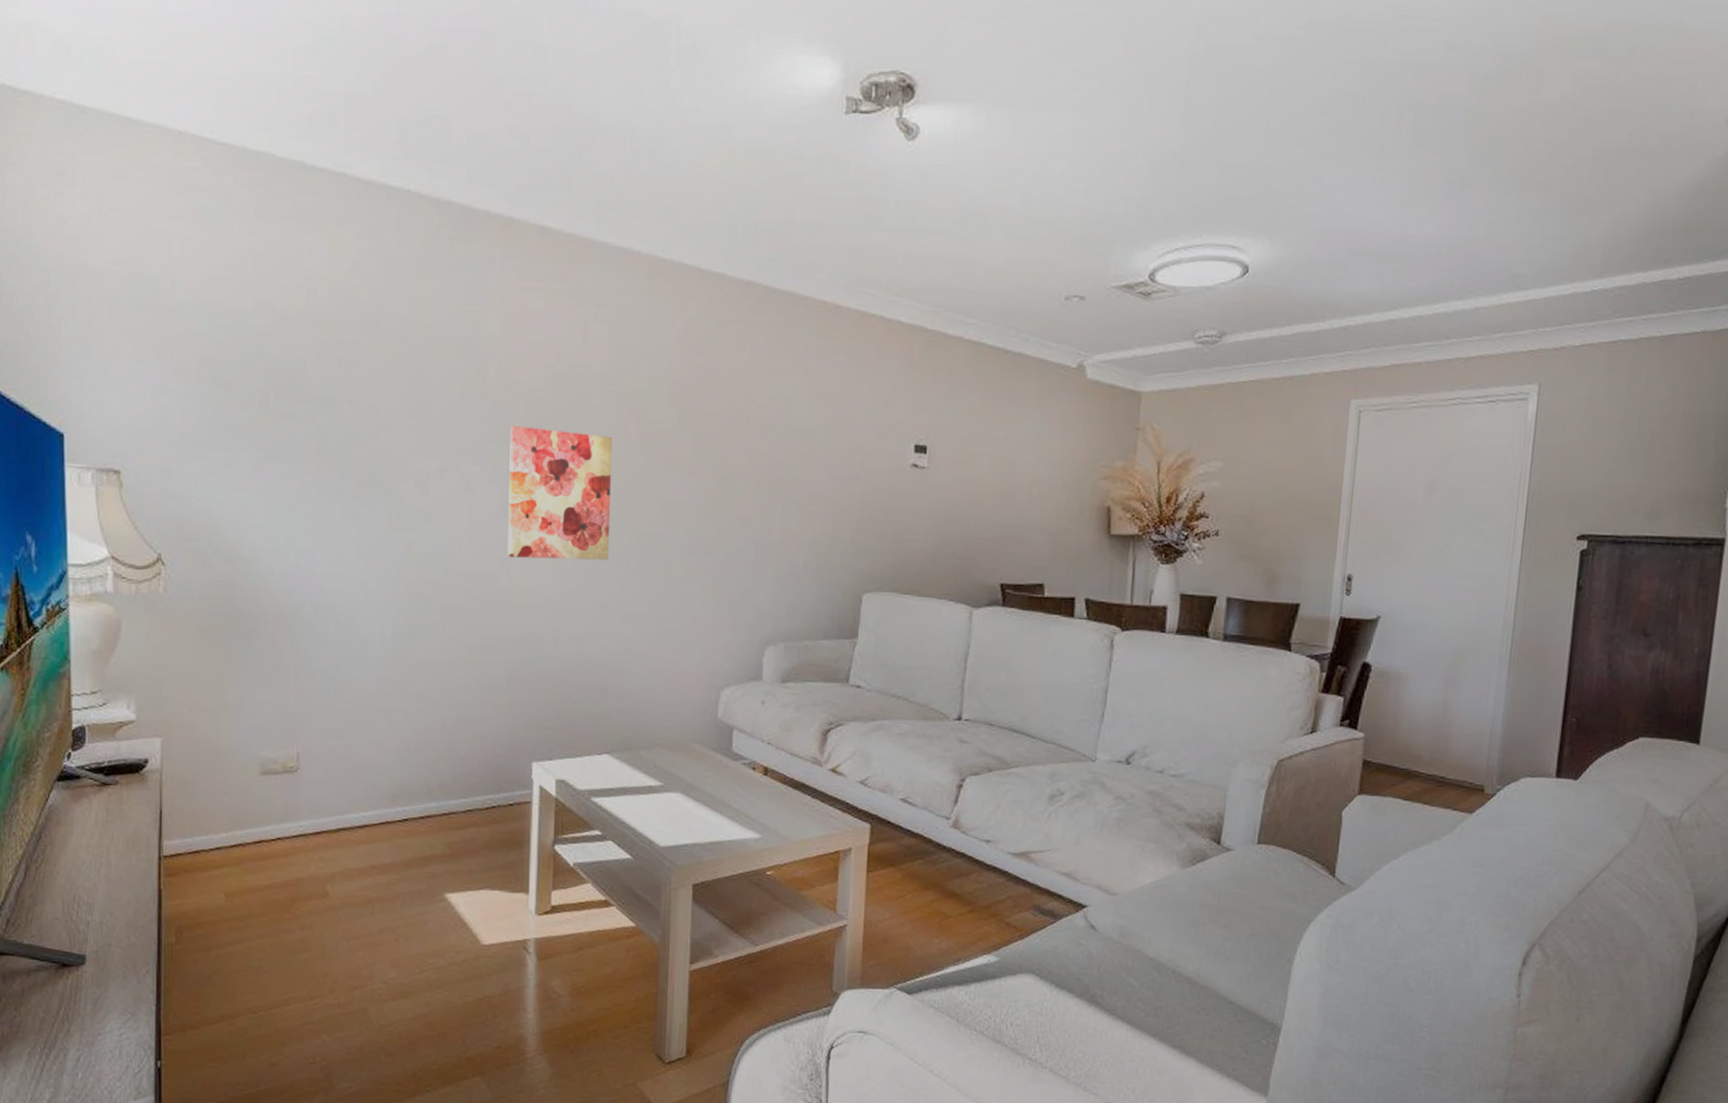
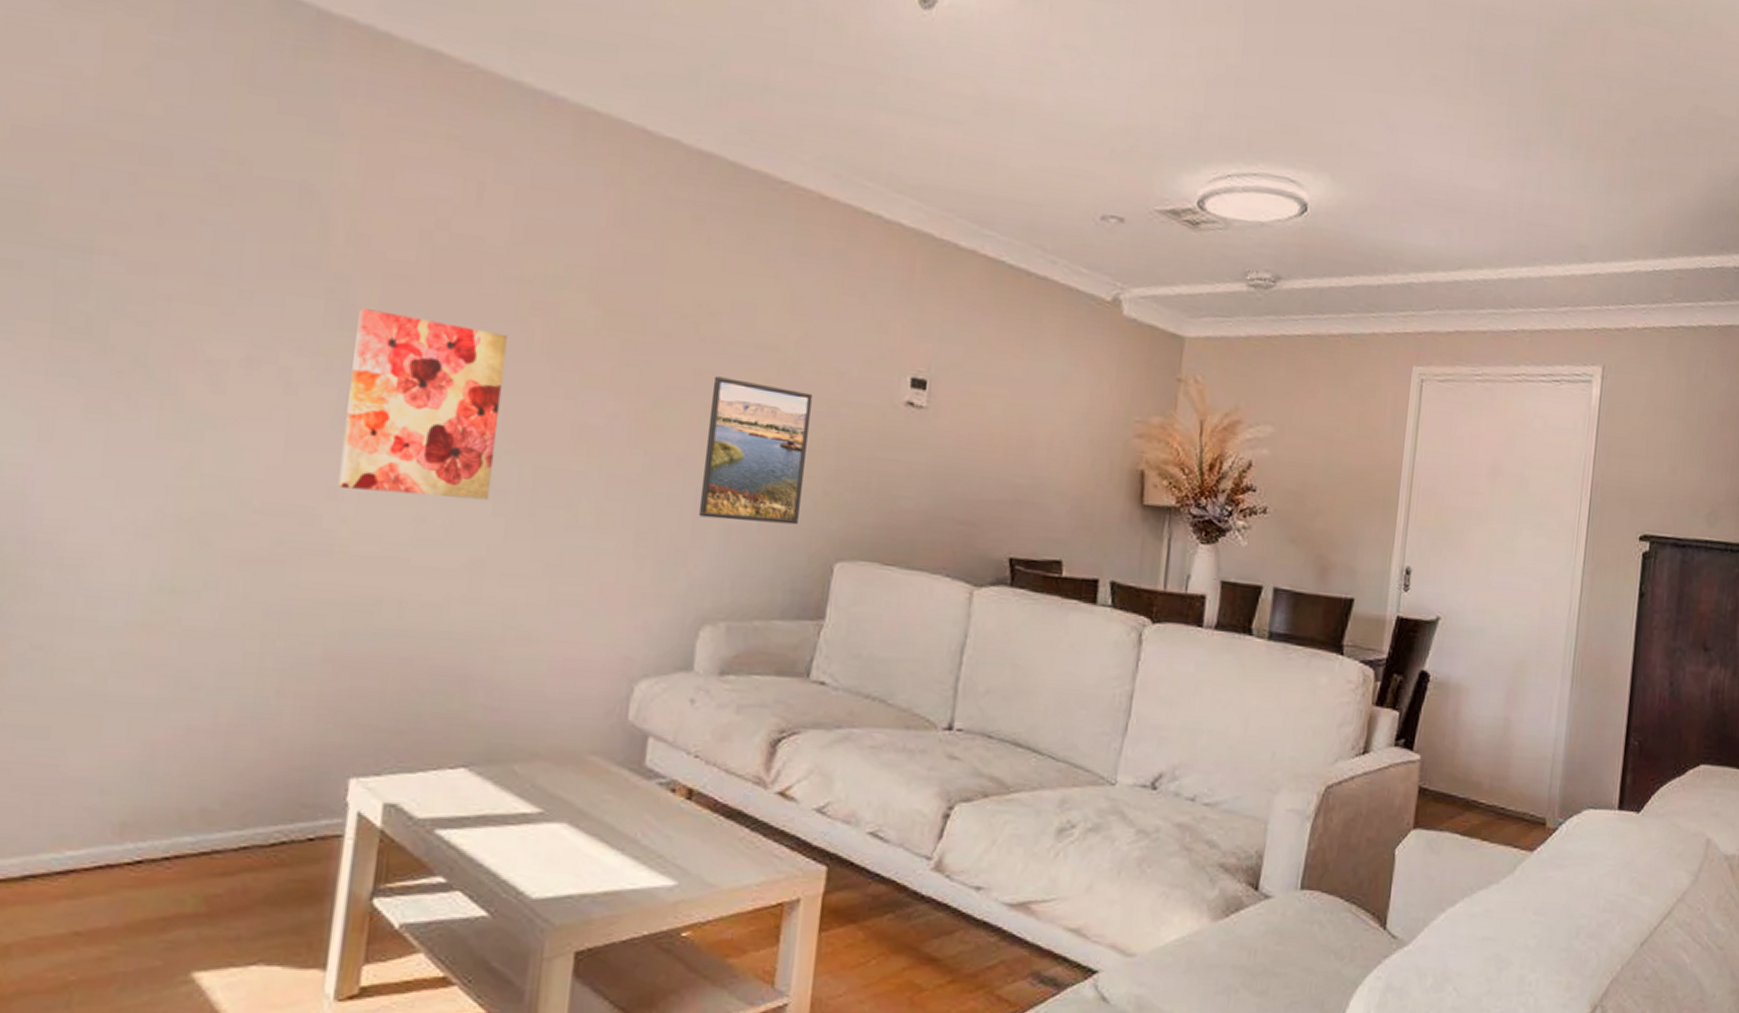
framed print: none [758,456,838,567] -> present [698,376,812,525]

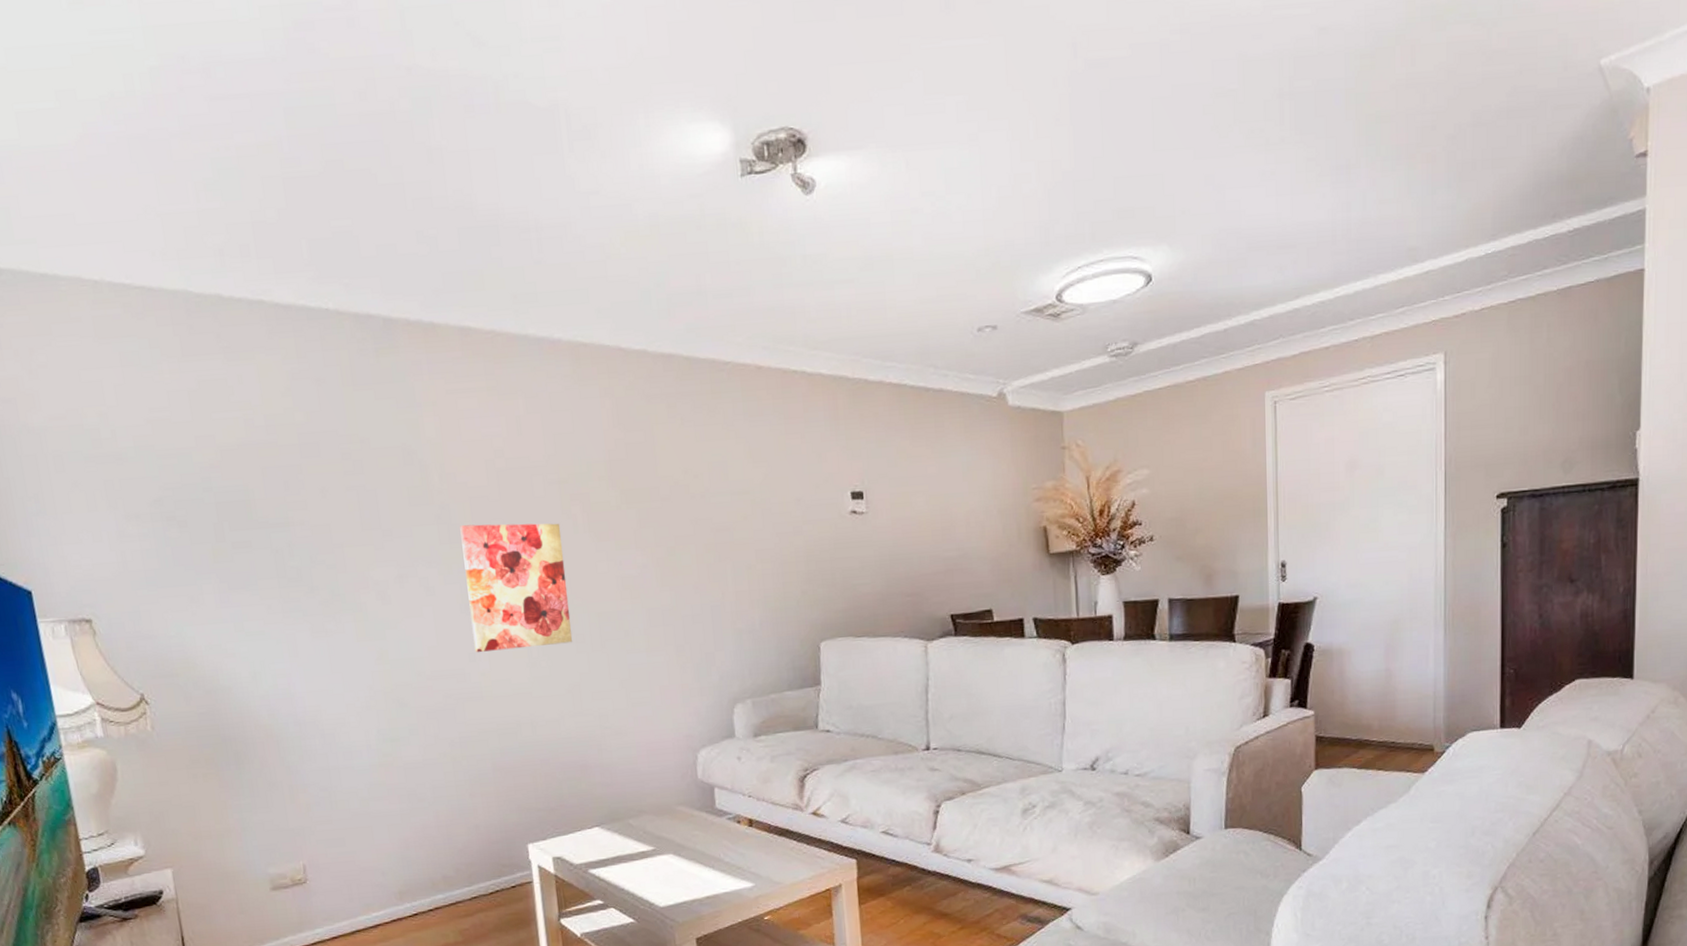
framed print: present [698,376,812,525] -> none [706,520,788,627]

